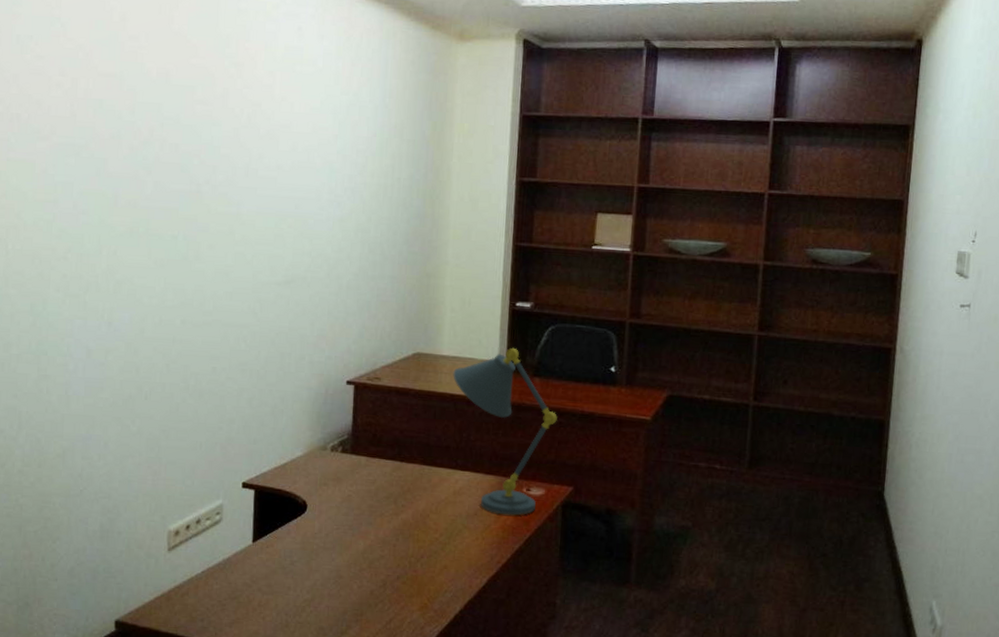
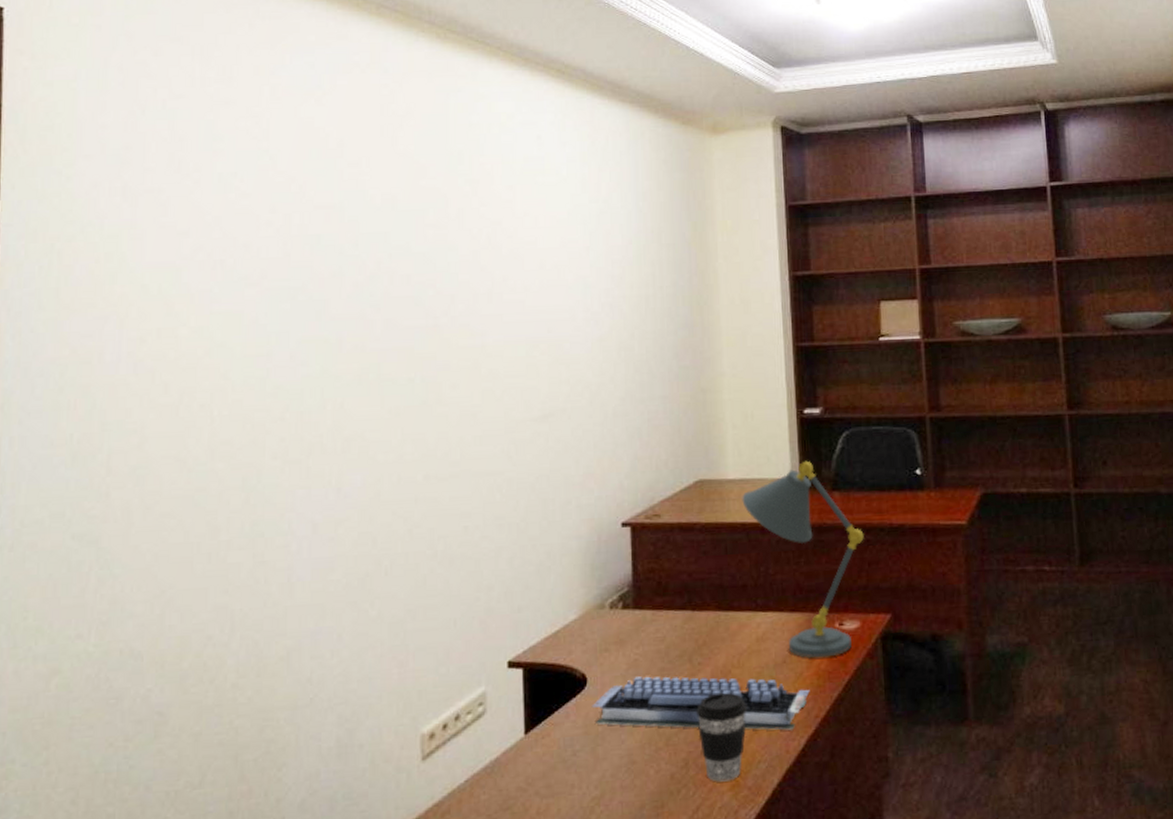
computer keyboard: none [309,509,495,570] -> present [591,676,810,730]
coffee cup: none [397,531,440,603] -> present [696,692,748,782]

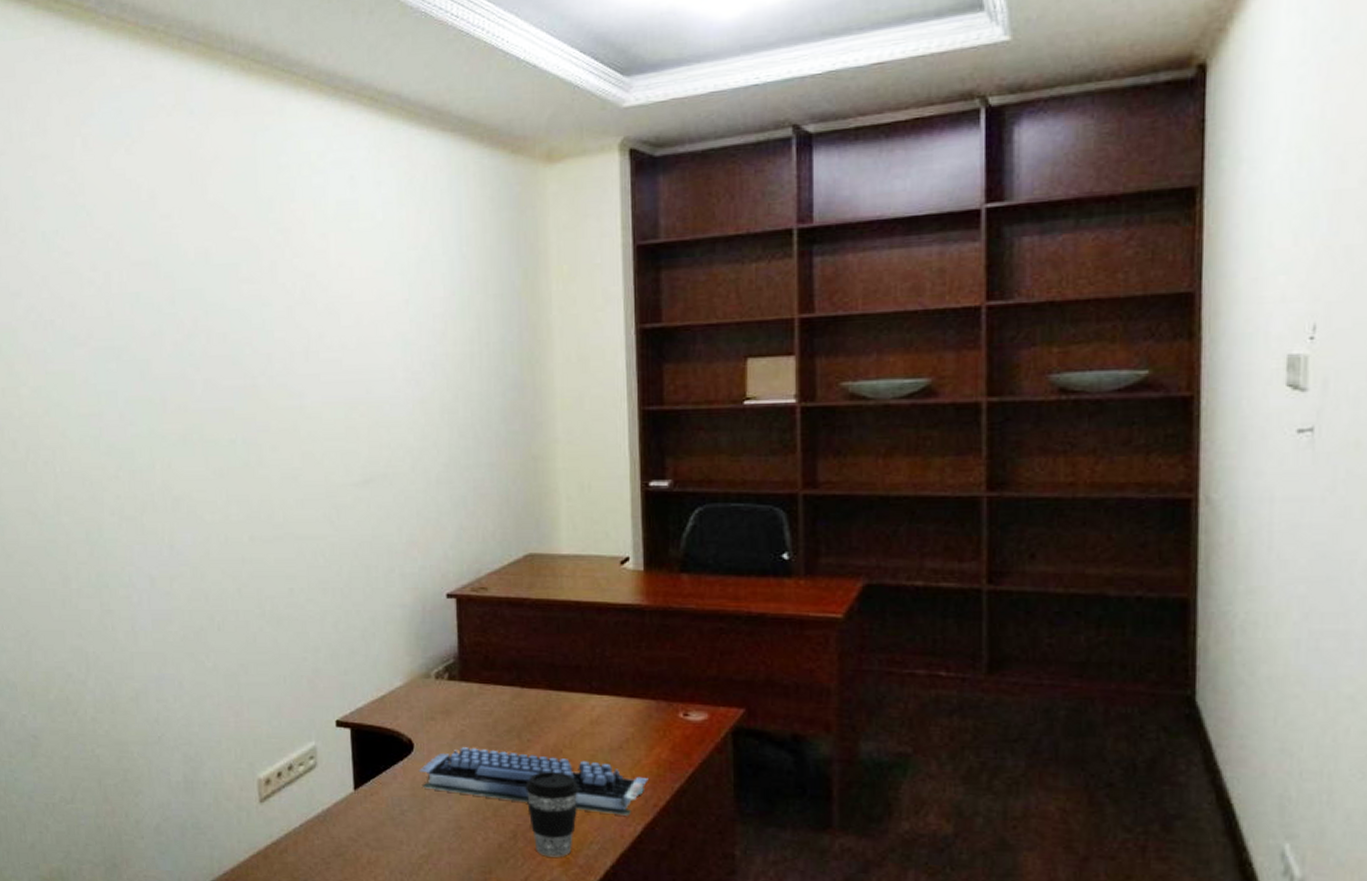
desk lamp: present [742,460,864,659] -> none [576,538,716,747]

